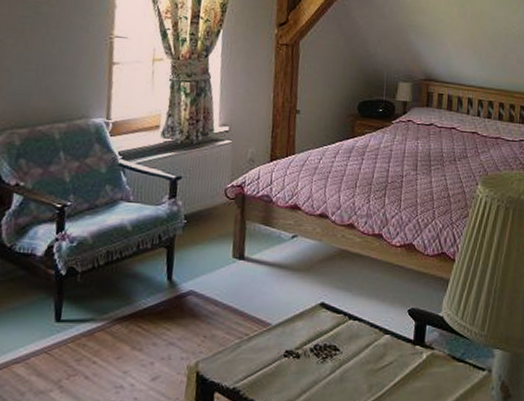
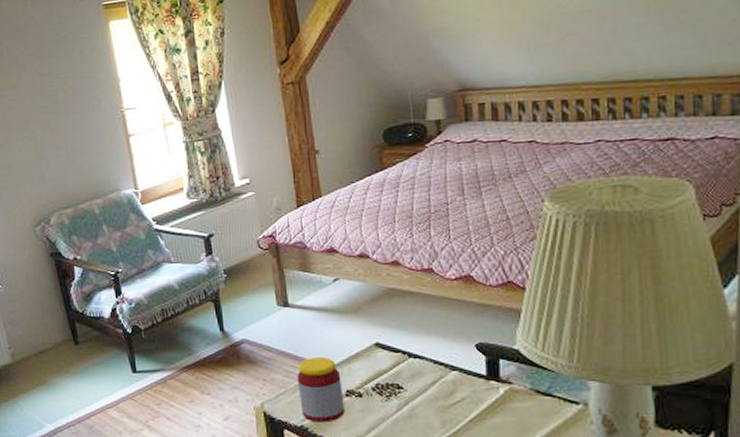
jar: none [236,313,283,385] -> present [297,356,345,423]

